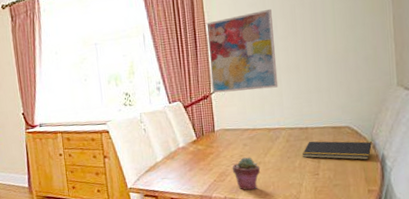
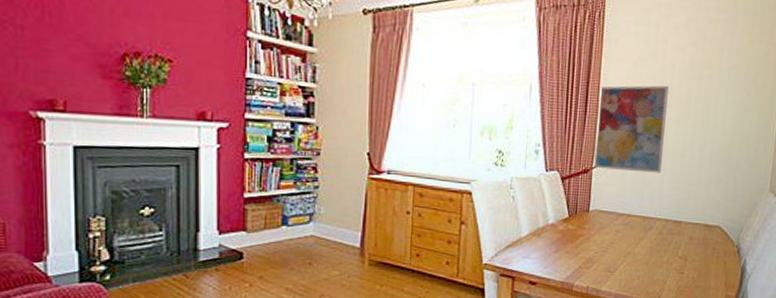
potted succulent: present [233,157,261,190] -> none [600,245,629,282]
notepad: present [303,141,372,160] -> none [672,236,737,264]

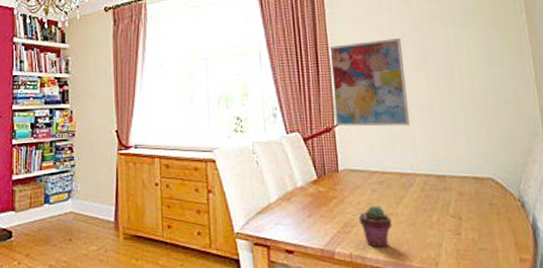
potted succulent: none [600,245,629,282] -> present [359,206,392,248]

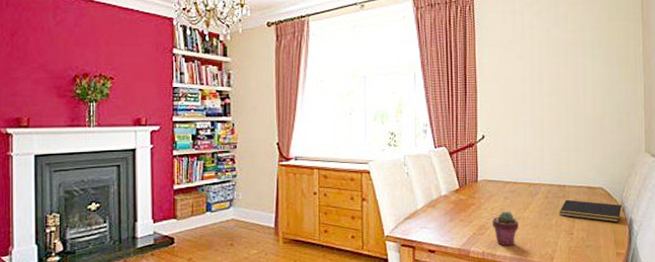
wall art: present [329,37,411,127] -> none [477,63,541,143]
notepad: none [441,192,520,221] -> present [559,199,622,223]

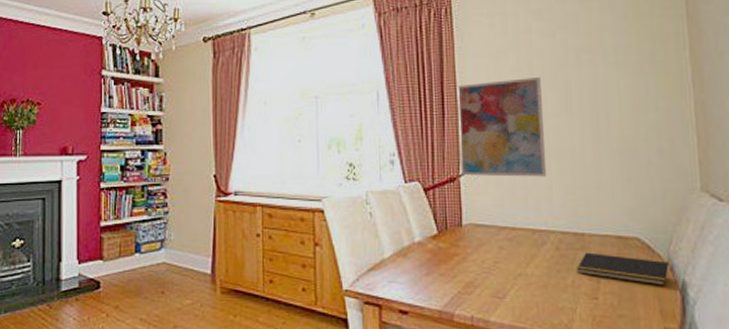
wall art: none [477,63,541,143] -> present [458,76,547,177]
potted succulent: present [493,211,519,246] -> none [484,265,521,311]

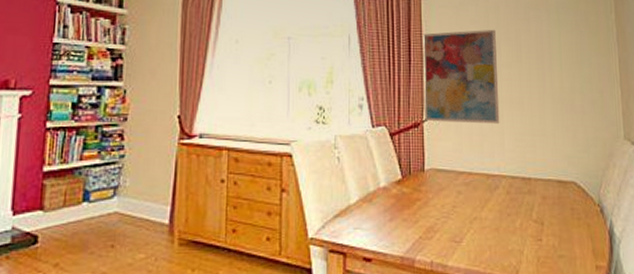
notepad: present [577,252,669,286] -> none [524,196,599,227]

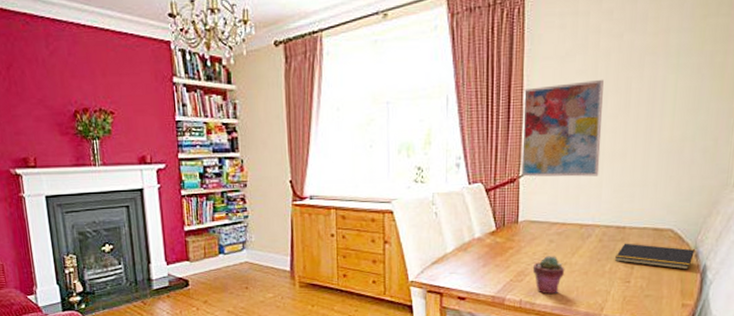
potted succulent: none [443,209,476,255] -> present [533,256,565,295]
notepad: none [524,196,599,227] -> present [615,243,695,270]

